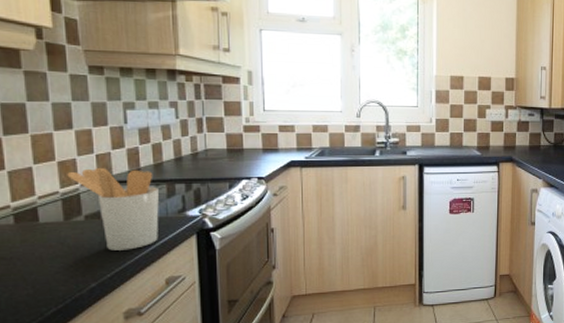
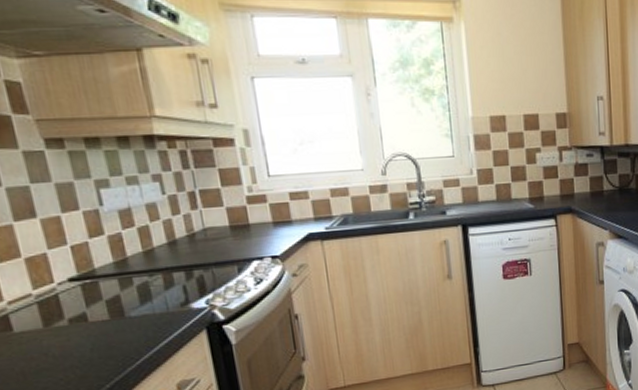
utensil holder: present [67,167,159,251] -> none [38,259,161,357]

